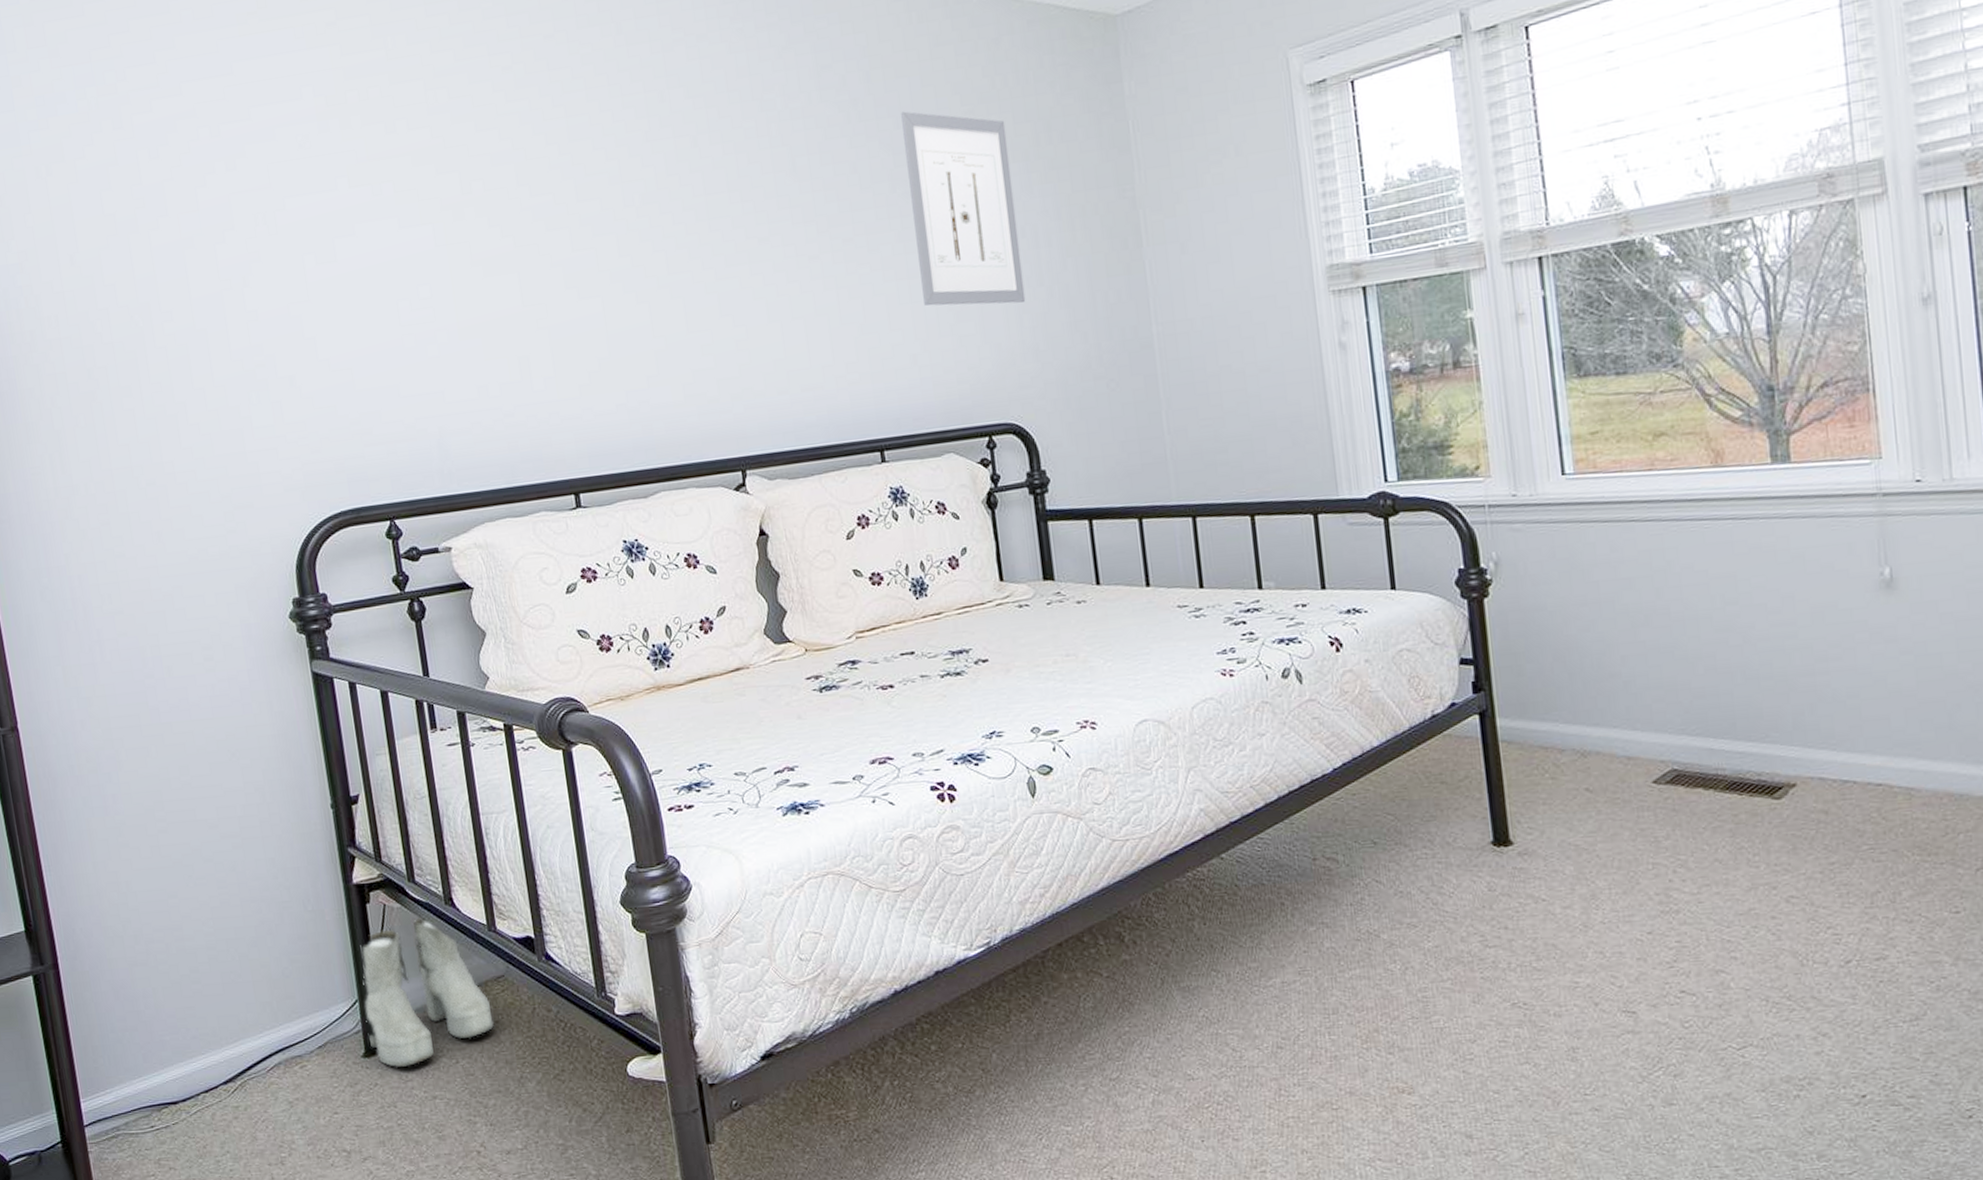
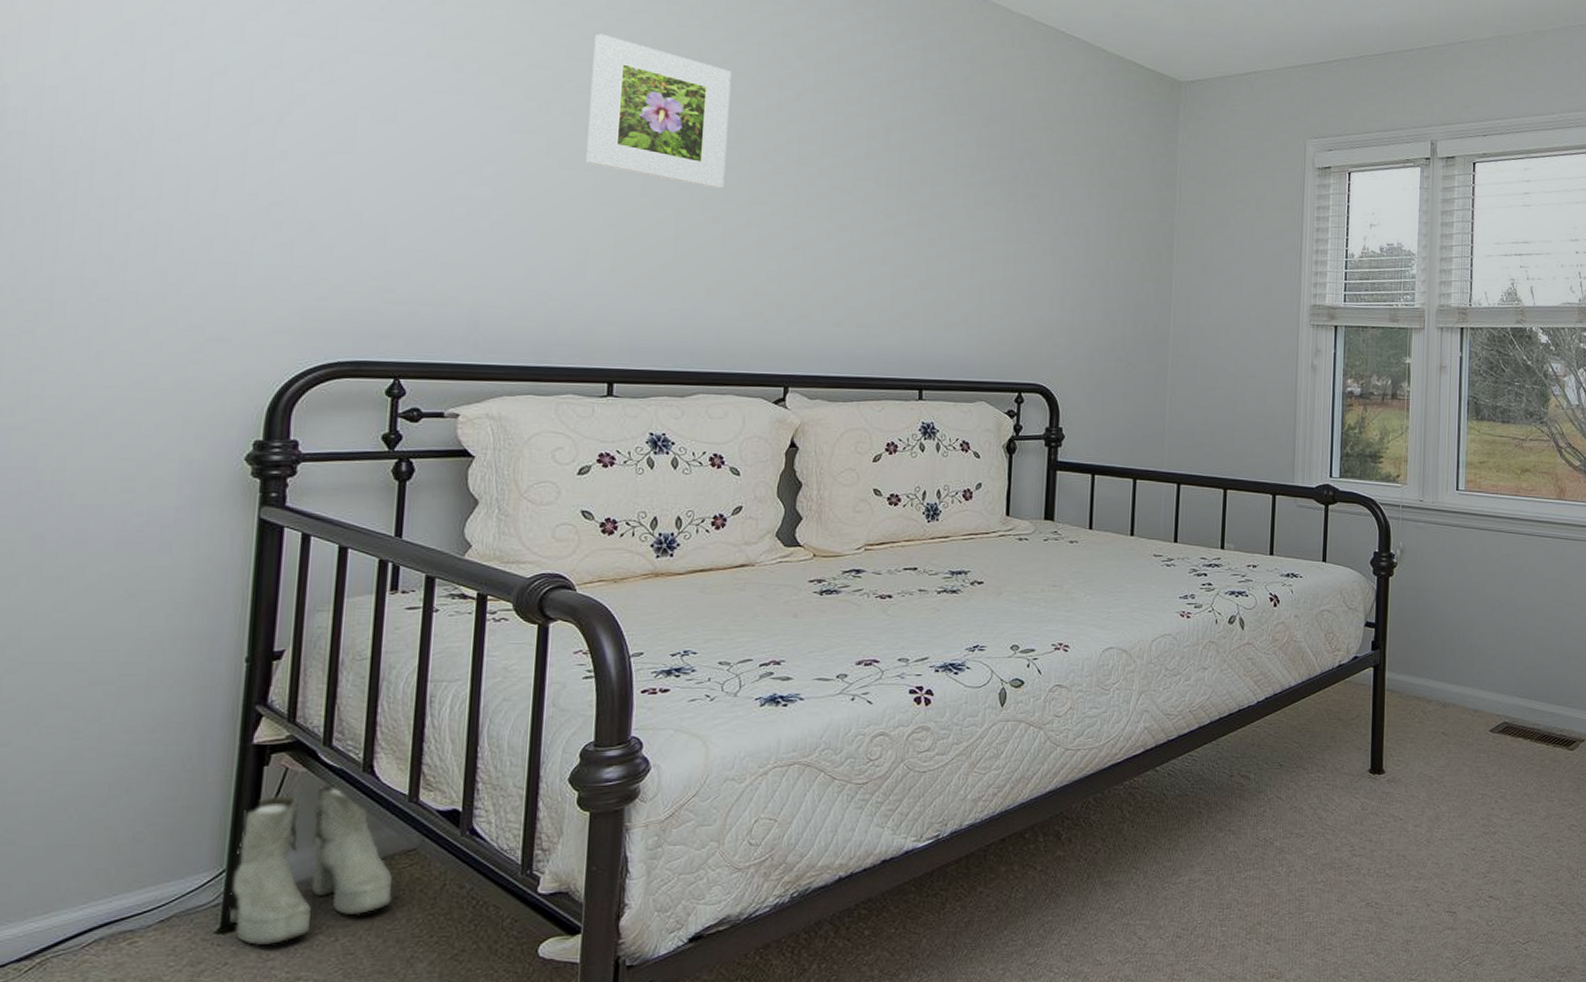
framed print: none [489,120,641,266] -> present [586,33,732,189]
wall art: present [901,111,1026,306] -> none [982,114,1078,288]

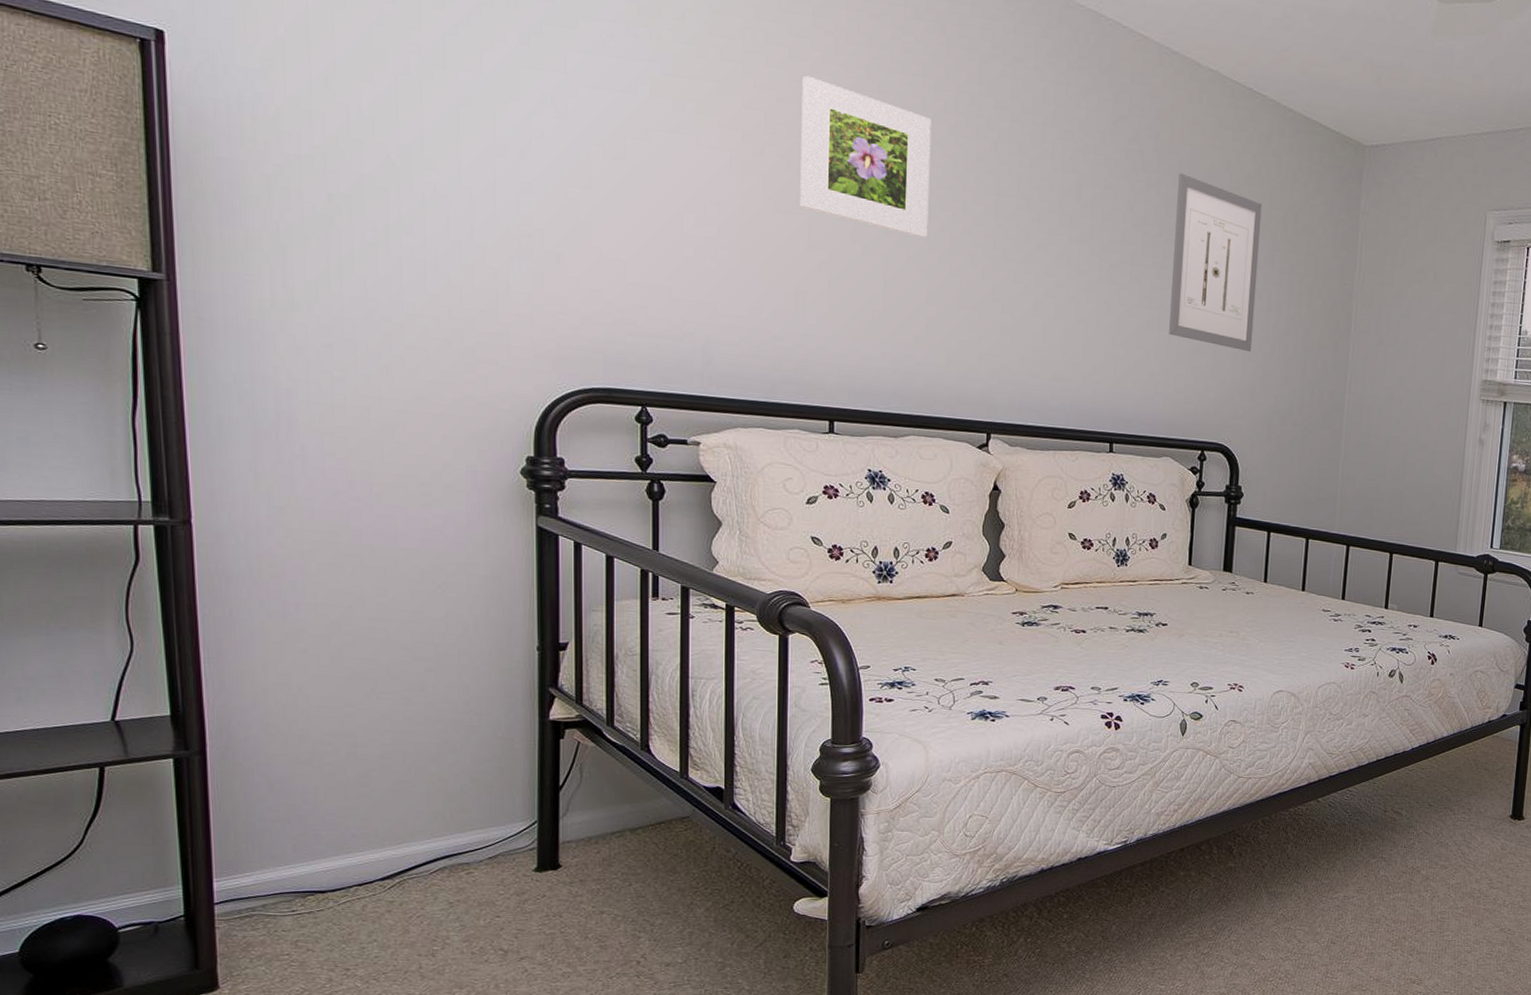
boots: present [229,783,393,946] -> none [542,757,673,884]
wall art: none [982,114,1078,288] -> present [1169,173,1263,351]

